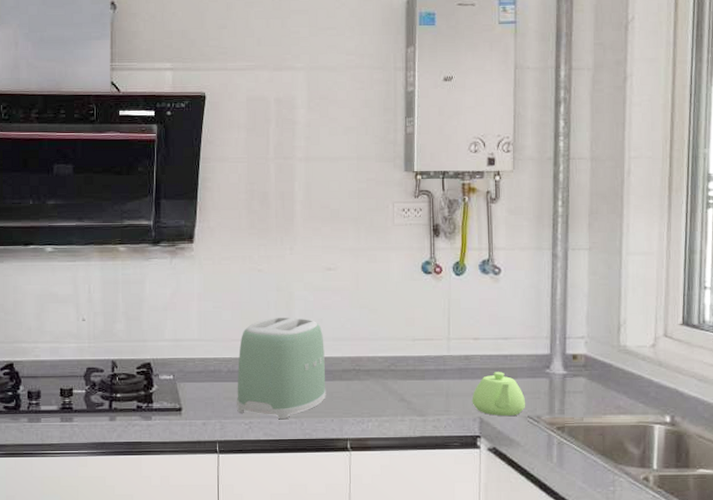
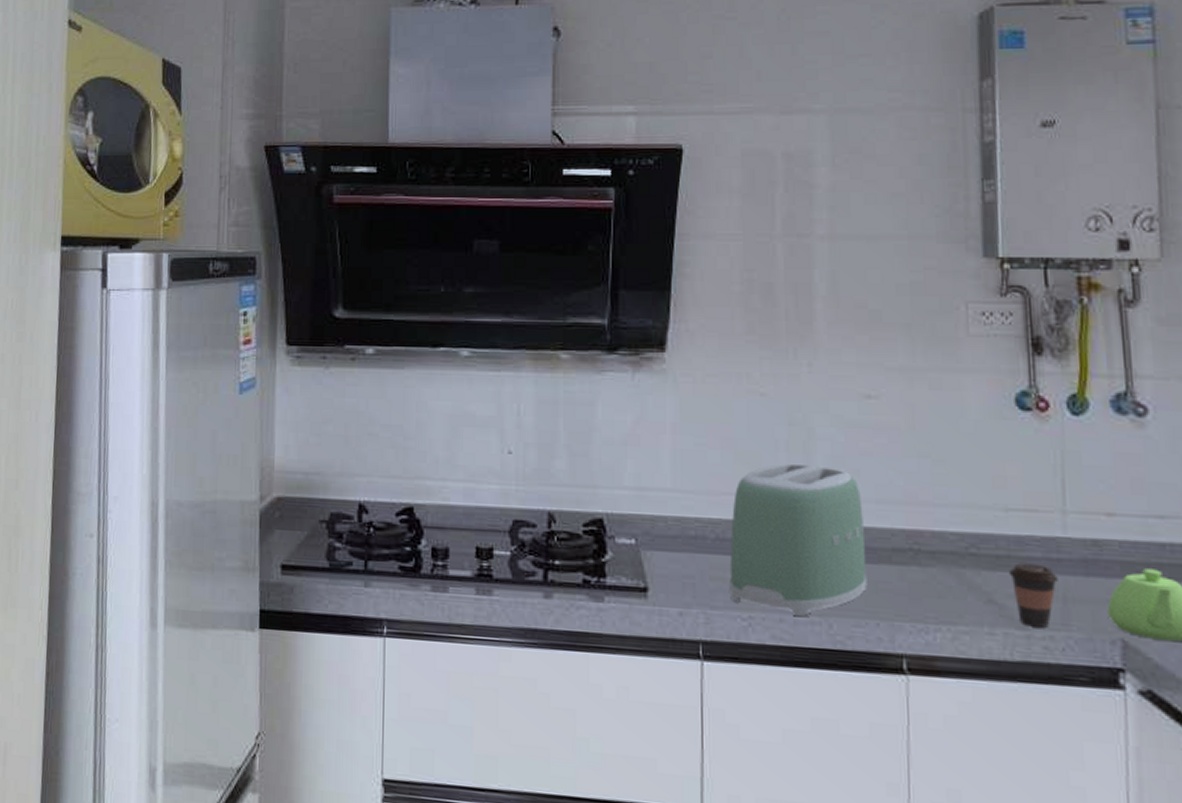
coffee cup: none [414,374,444,414] -> present [1008,563,1058,628]

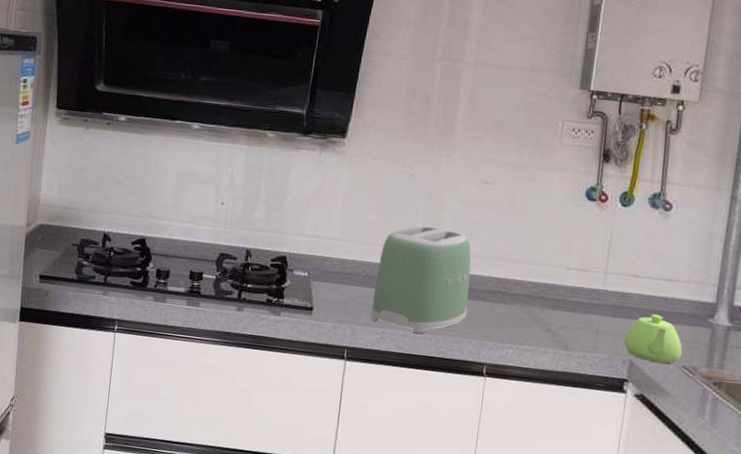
coffee cup: present [1008,563,1058,628] -> none [562,305,595,350]

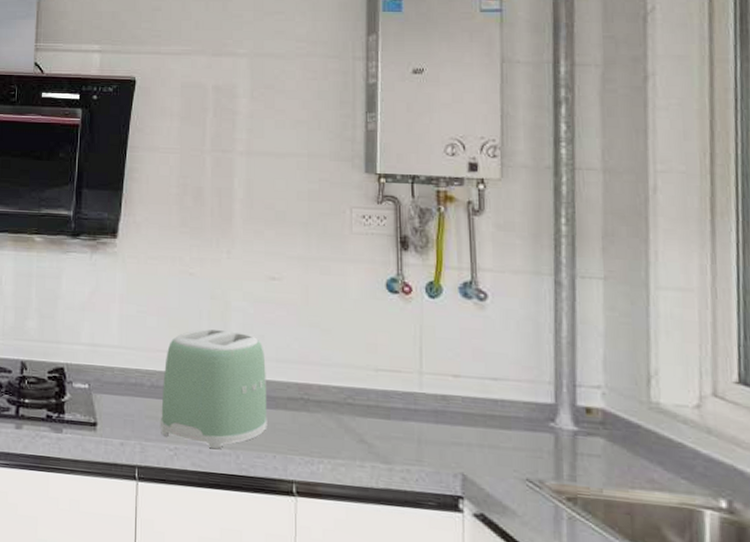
teapot: present [623,314,683,364] -> none [451,419,524,476]

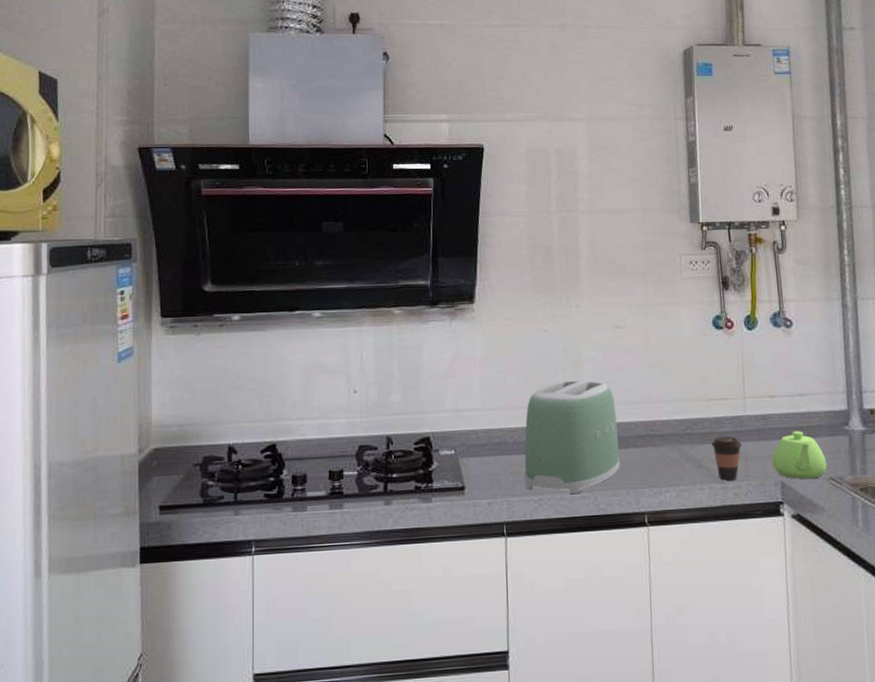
coffee cup: none [376,411,415,463] -> present [711,436,742,481]
teapot: none [451,419,524,476] -> present [771,431,827,479]

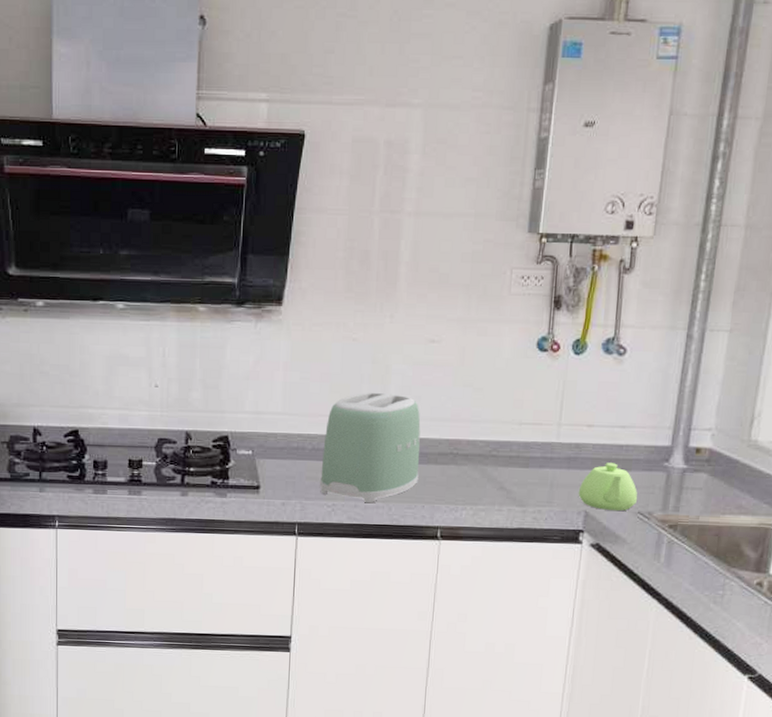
coffee cup: present [711,436,742,481] -> none [516,461,549,505]

